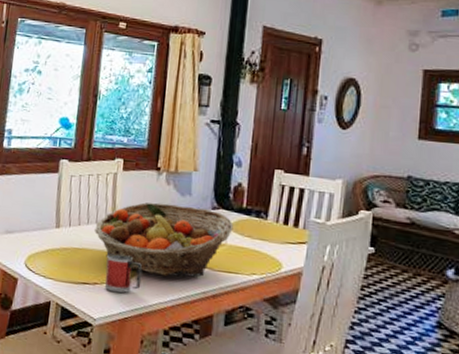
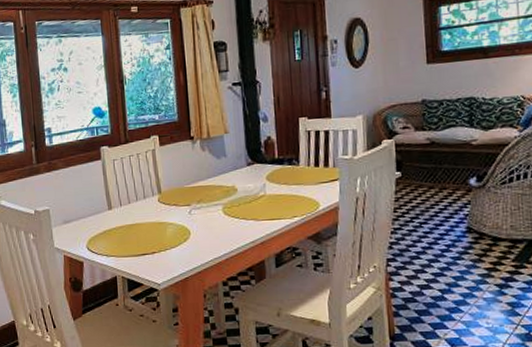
fruit basket: present [93,202,234,277] -> none [143,166,270,235]
mug: present [104,253,143,293] -> none [160,222,195,258]

